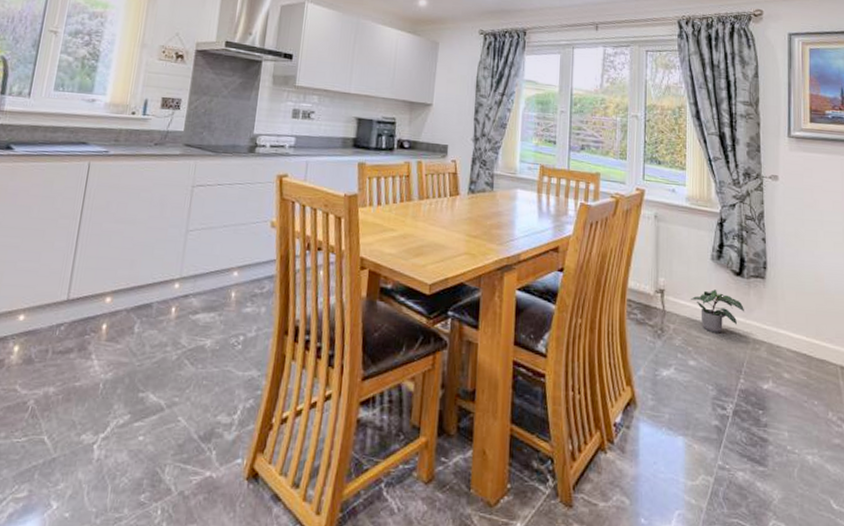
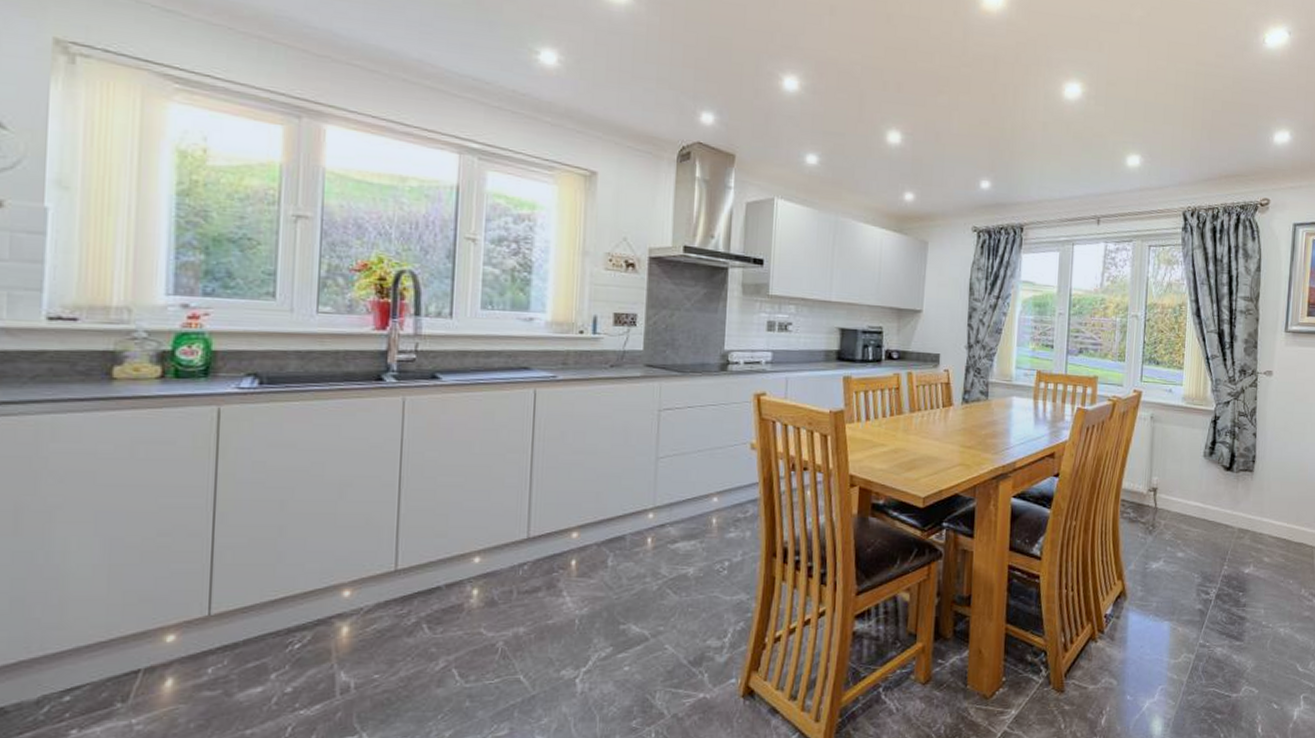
potted plant: present [691,290,744,334] -> none [1182,485,1232,526]

